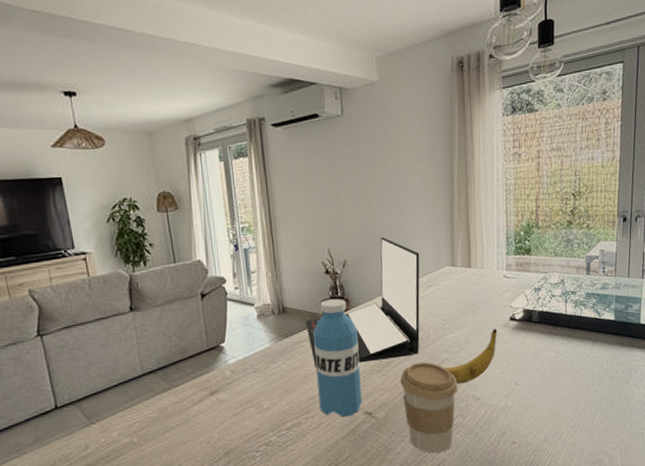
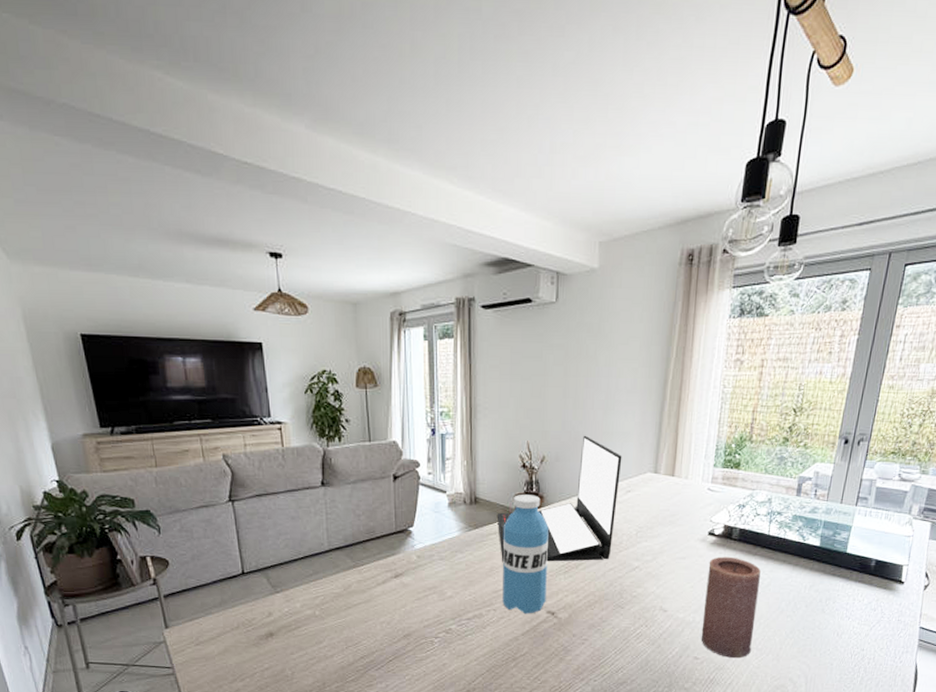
coffee cup: present [400,361,458,454] -> none [587,567,646,659]
banana: present [444,328,498,384] -> none [634,542,694,594]
candle: none [514,339,566,439] -> present [701,556,761,659]

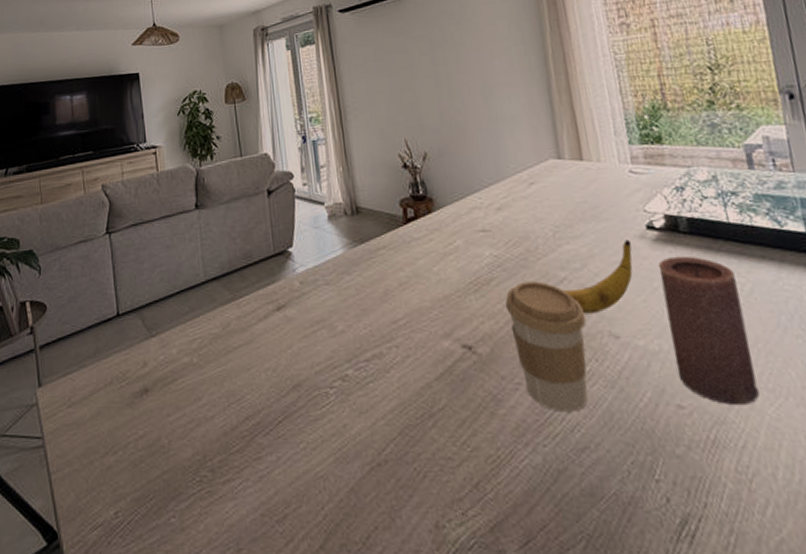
laptop: present [496,435,622,563] -> none [383,124,527,284]
water bottle: present [502,495,549,614] -> none [392,198,458,351]
coffee cup: none [587,567,646,659] -> present [505,281,589,412]
banana: none [634,542,694,594] -> present [563,239,633,314]

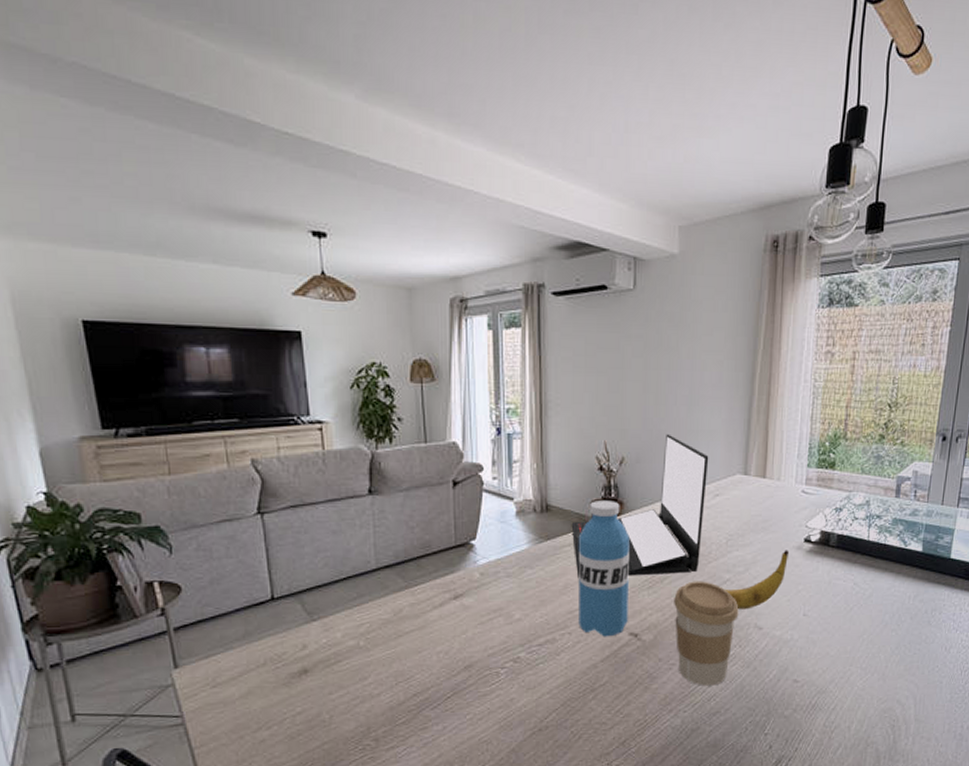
laptop: none [383,124,527,284] -> present [571,434,709,579]
water bottle: none [392,198,458,351] -> present [578,501,630,637]
candle: present [658,255,760,406] -> none [800,565,862,680]

